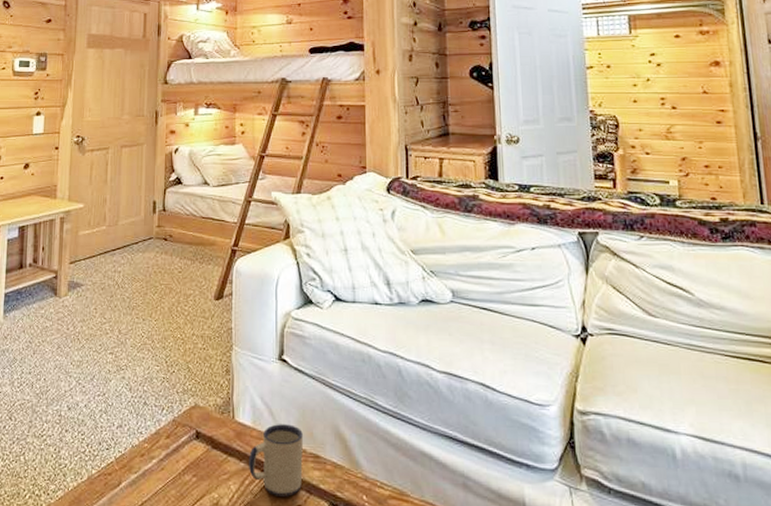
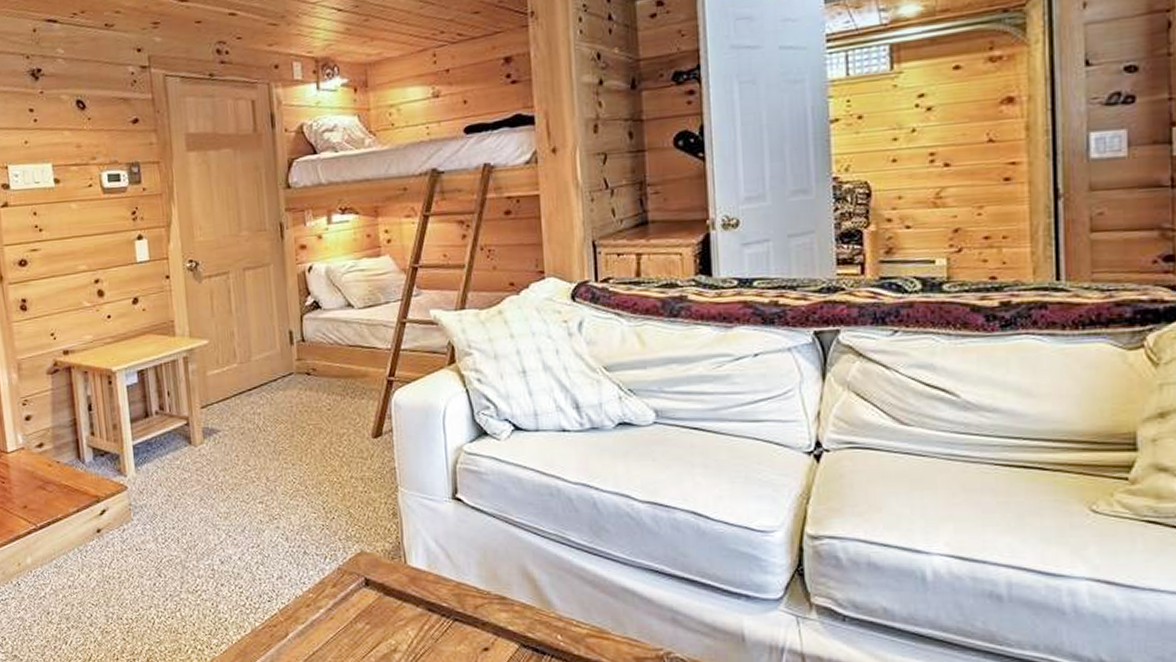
mug: present [249,424,303,497] -> none [426,566,488,640]

